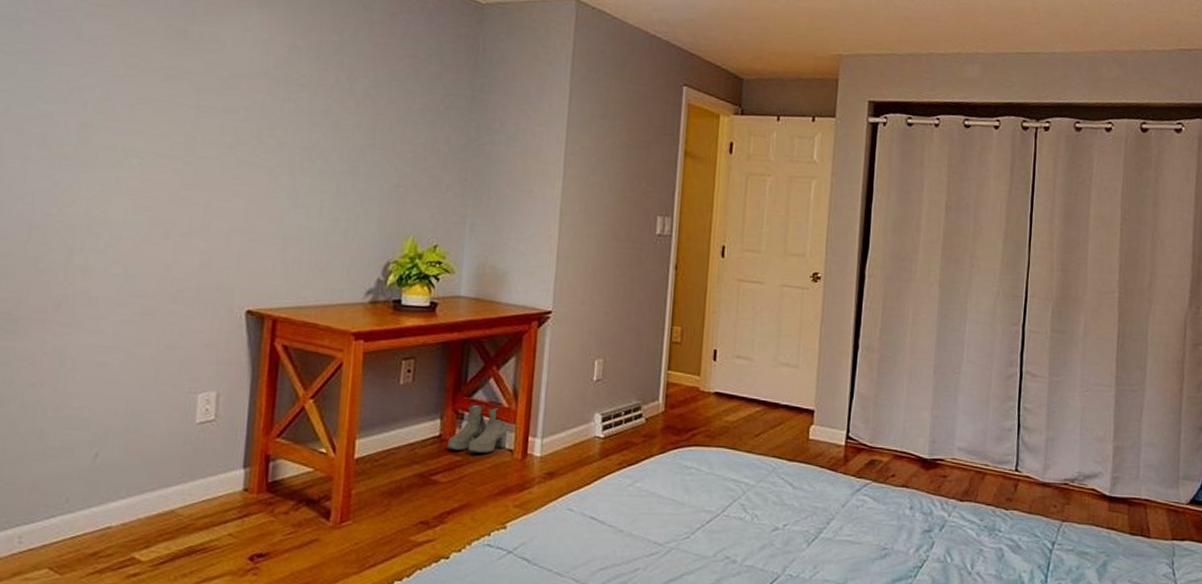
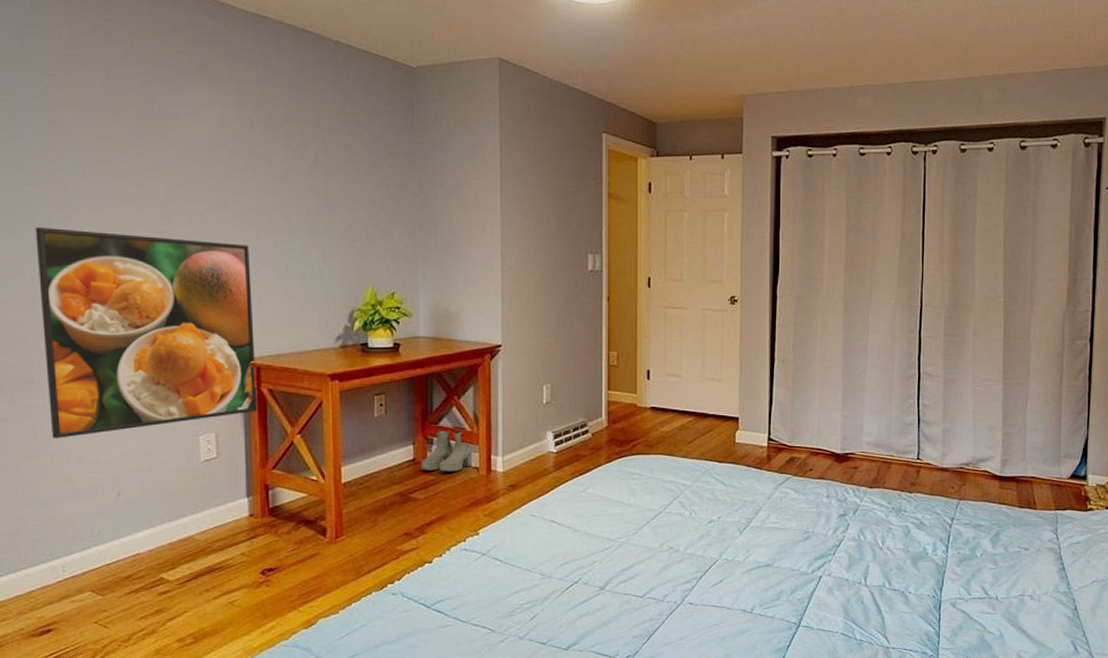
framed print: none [29,148,280,387] -> present [35,226,258,438]

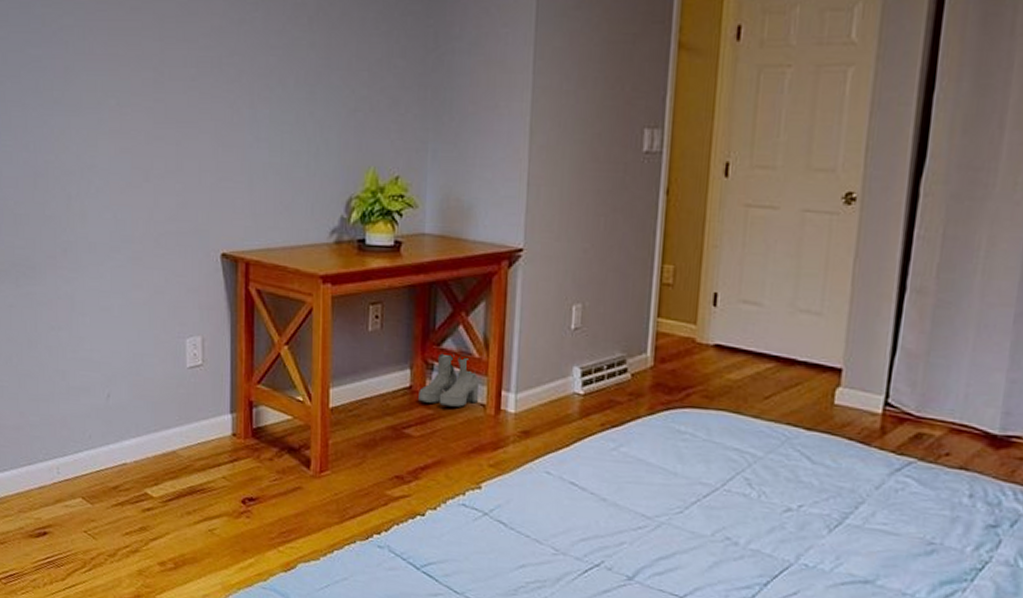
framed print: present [35,226,258,438] -> none [39,94,245,330]

